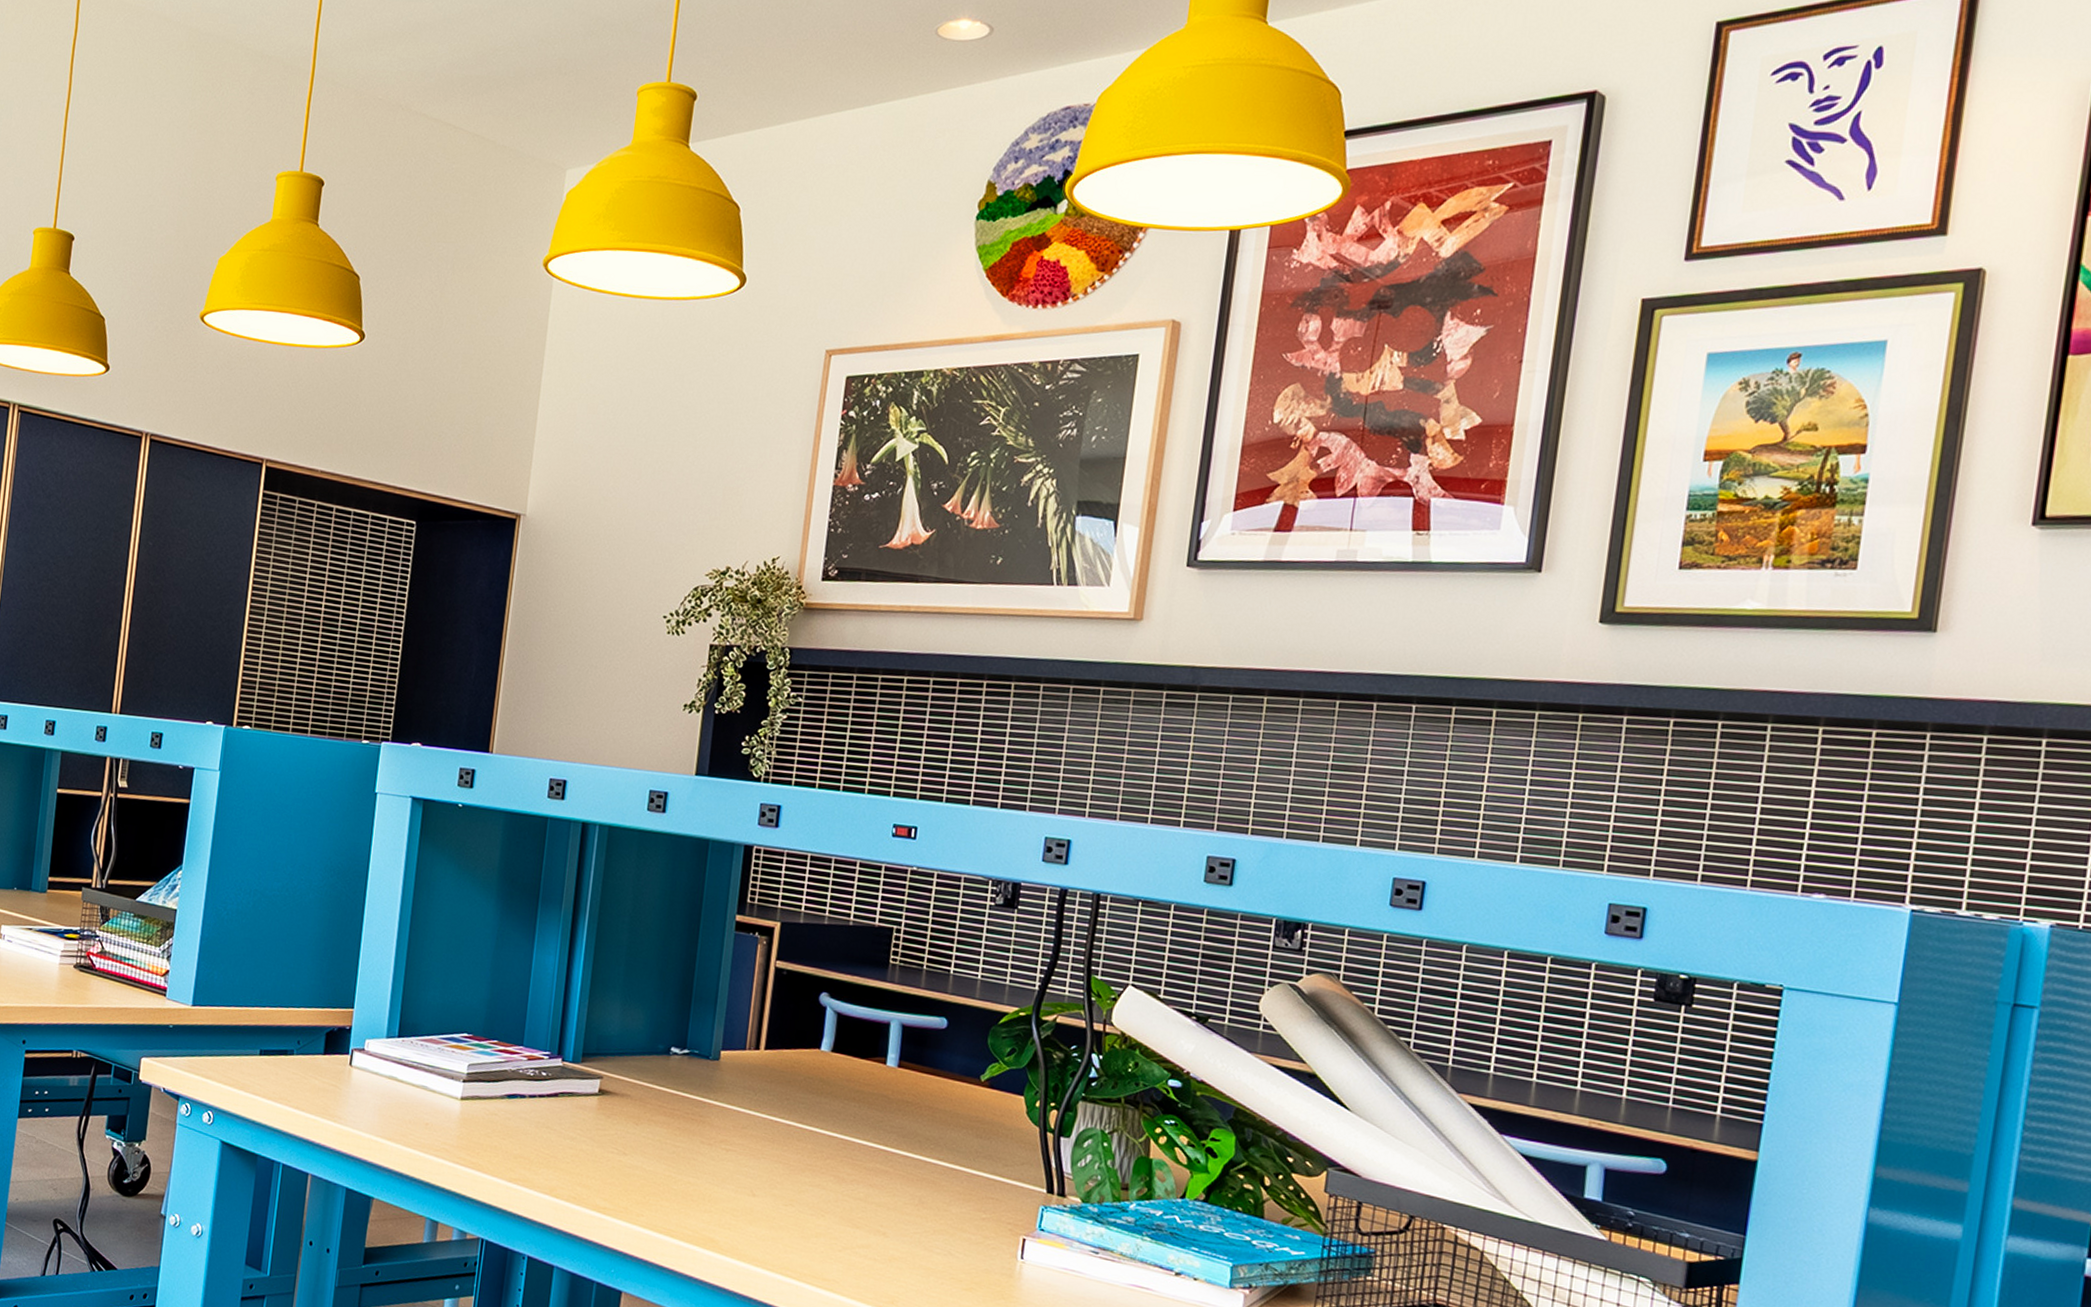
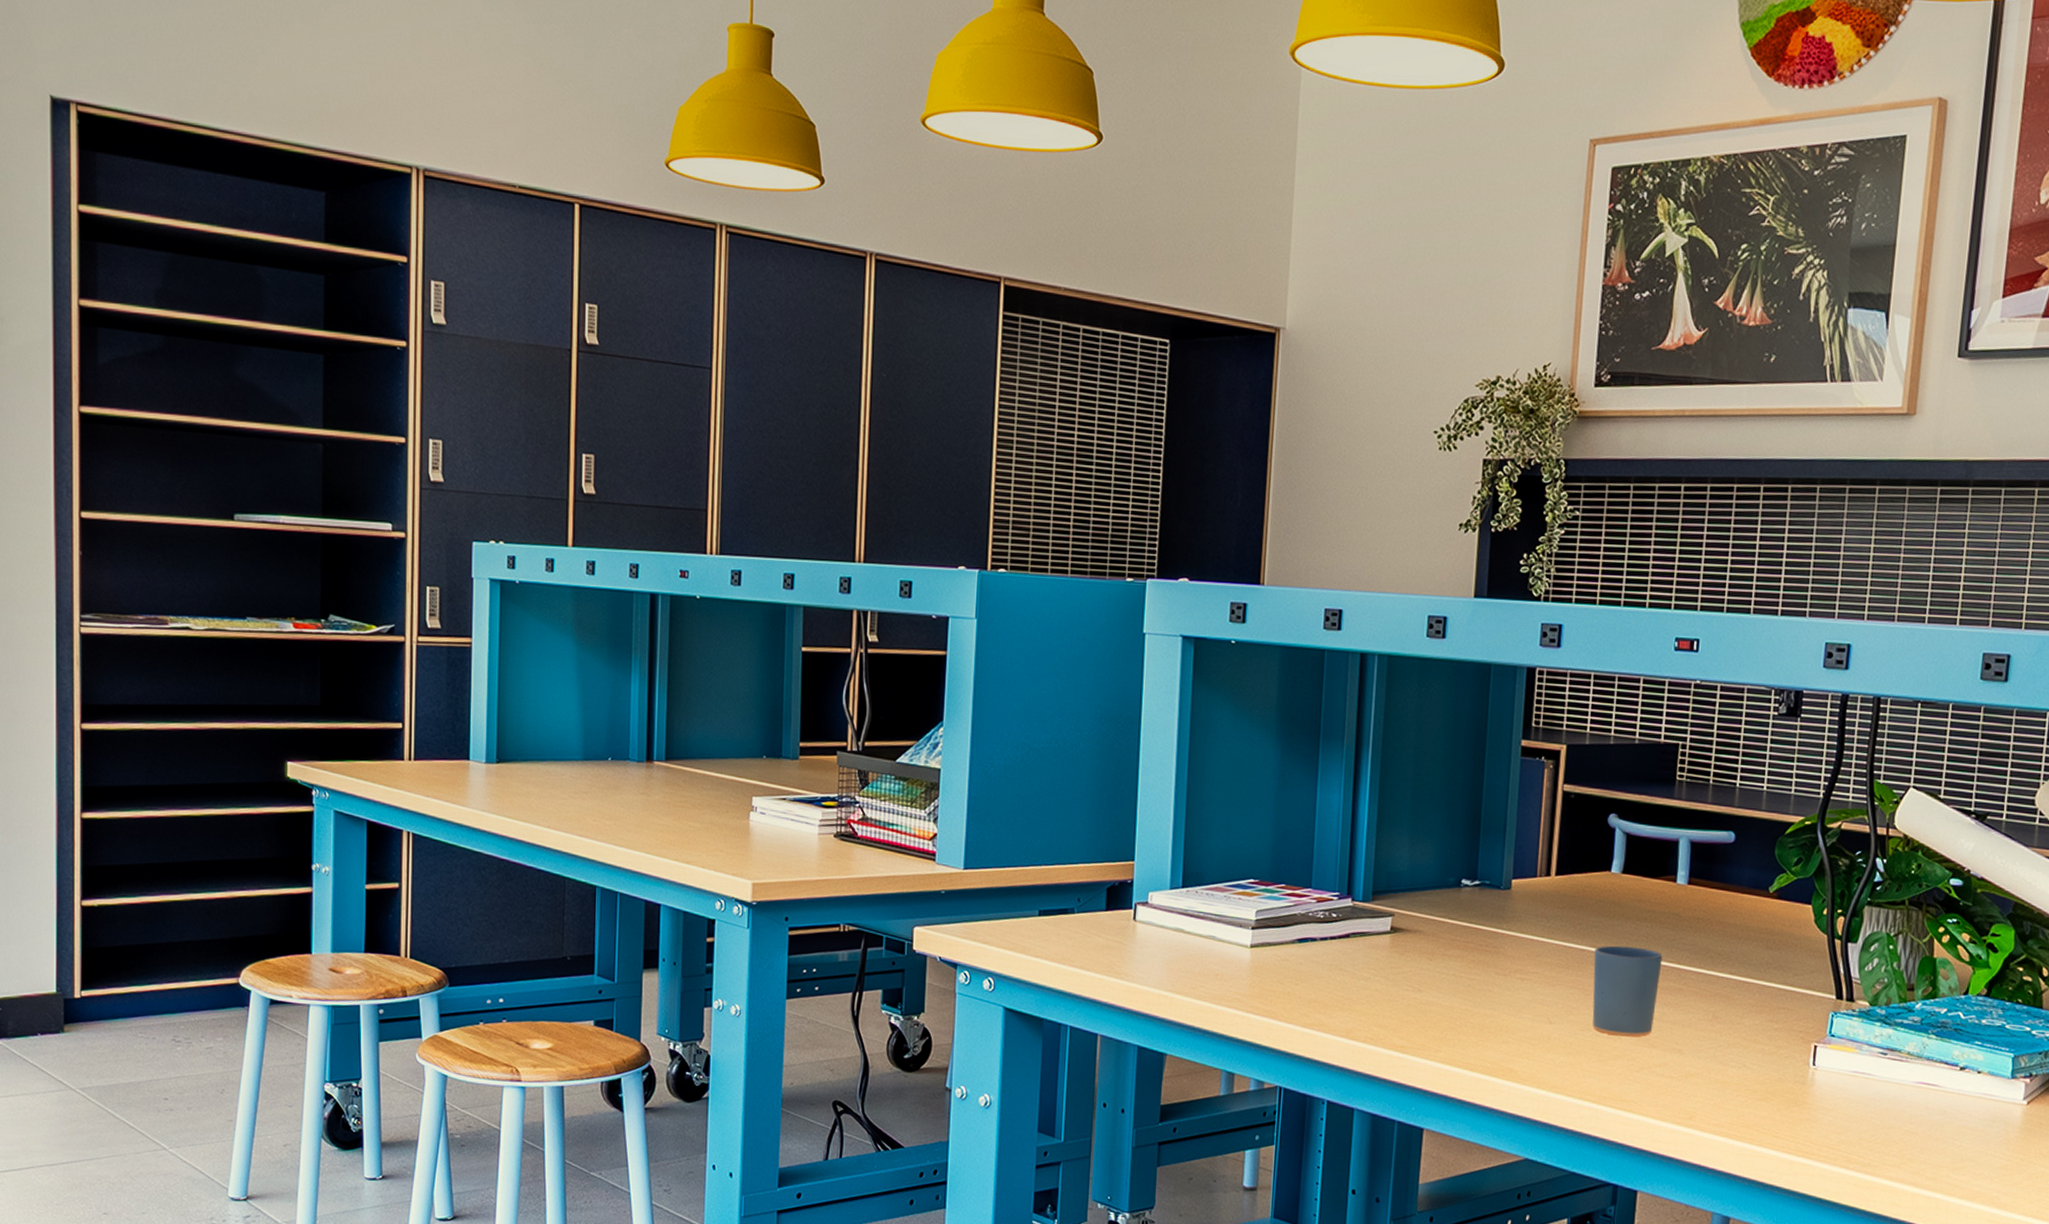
mug: none [796,1122,870,1216] -> present [1592,945,1663,1037]

